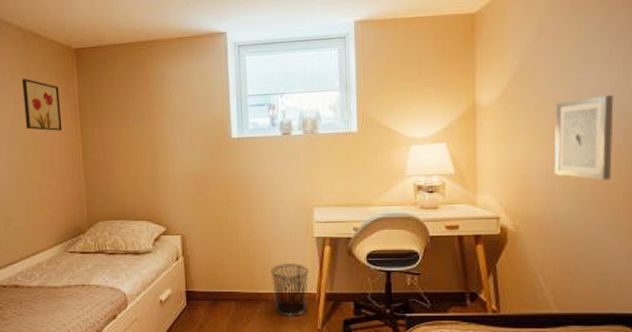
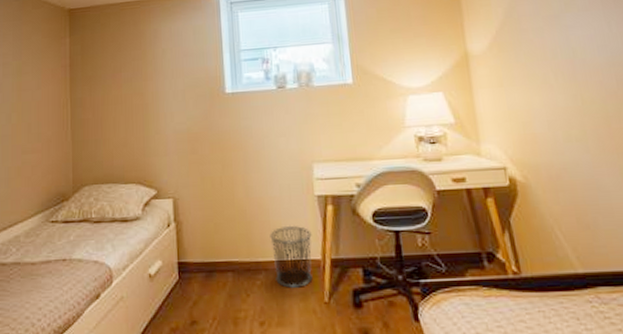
wall art: present [21,78,63,131] -> none [12,38,51,91]
wall art: present [555,95,614,180] -> none [546,41,613,126]

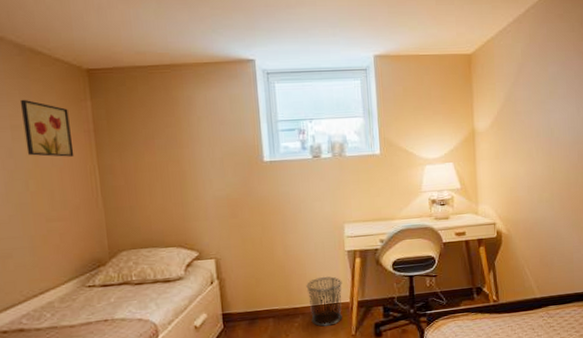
wall art: none [12,38,51,91] -> present [19,99,75,157]

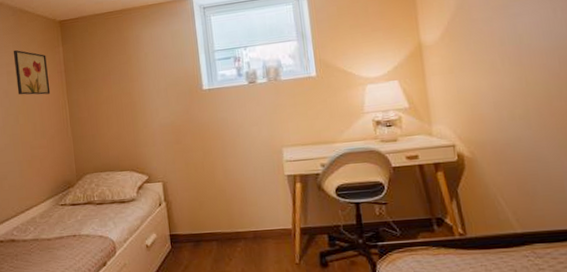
waste bin: present [306,276,342,327] -> none [247,201,285,253]

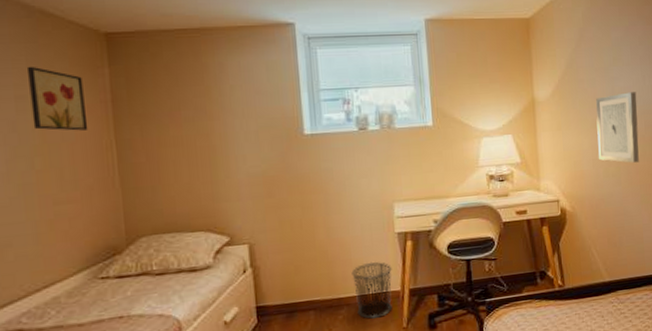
waste bin: none [247,201,285,253] -> present [351,262,392,319]
wall art: none [494,26,554,104] -> present [596,92,639,163]

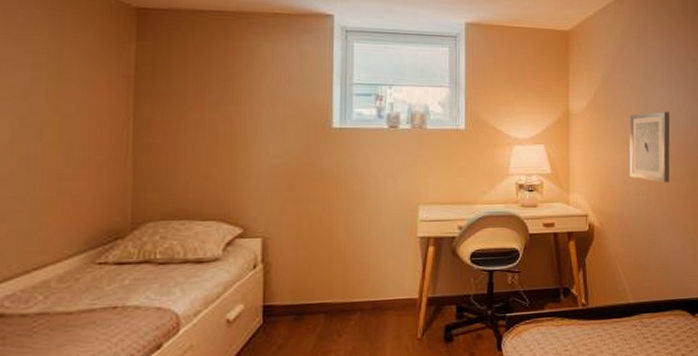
wall art: present [26,66,88,131] -> none [47,34,107,105]
waste bin: present [351,262,392,319] -> none [368,265,411,327]

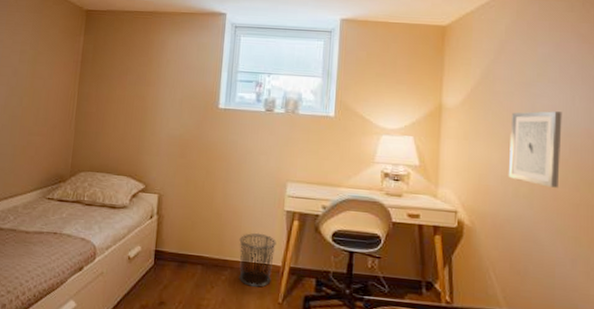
waste bin: none [368,265,411,327] -> present [239,233,277,288]

